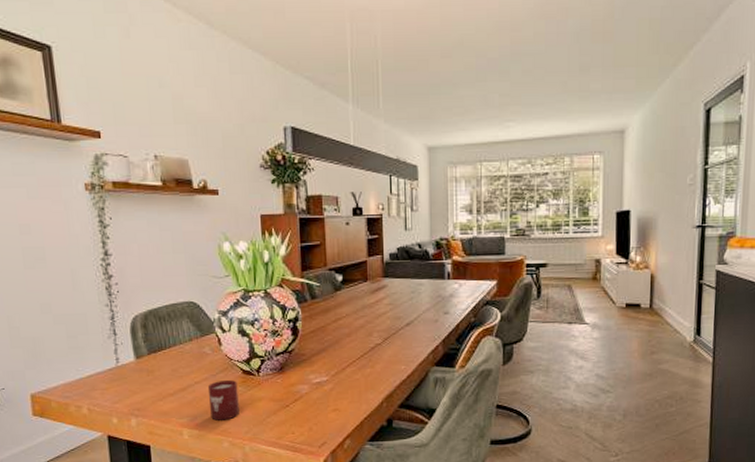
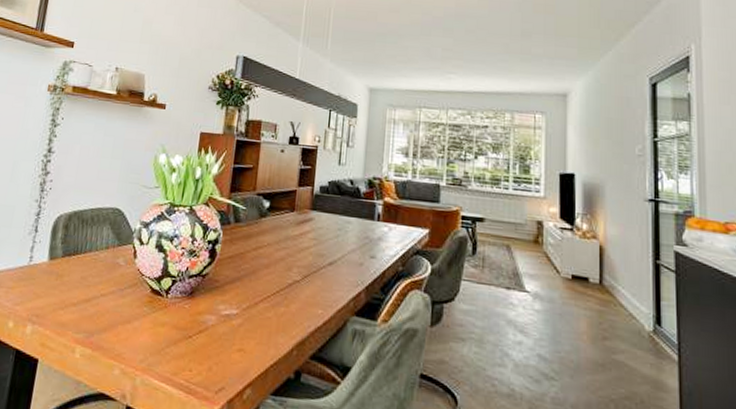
cup: present [207,379,240,421] -> none [108,296,144,343]

